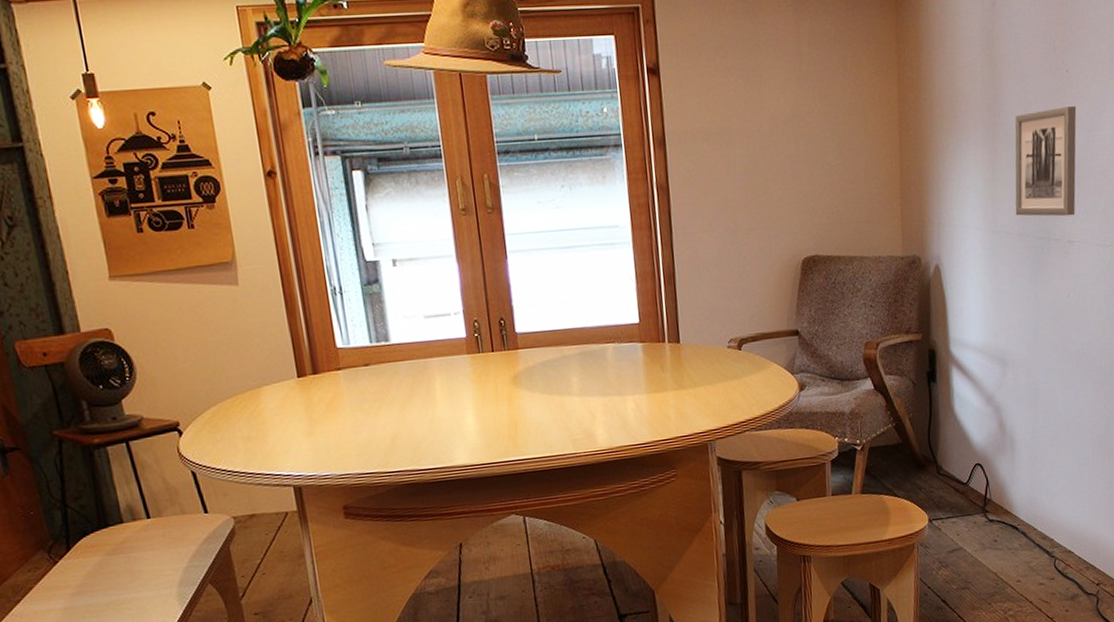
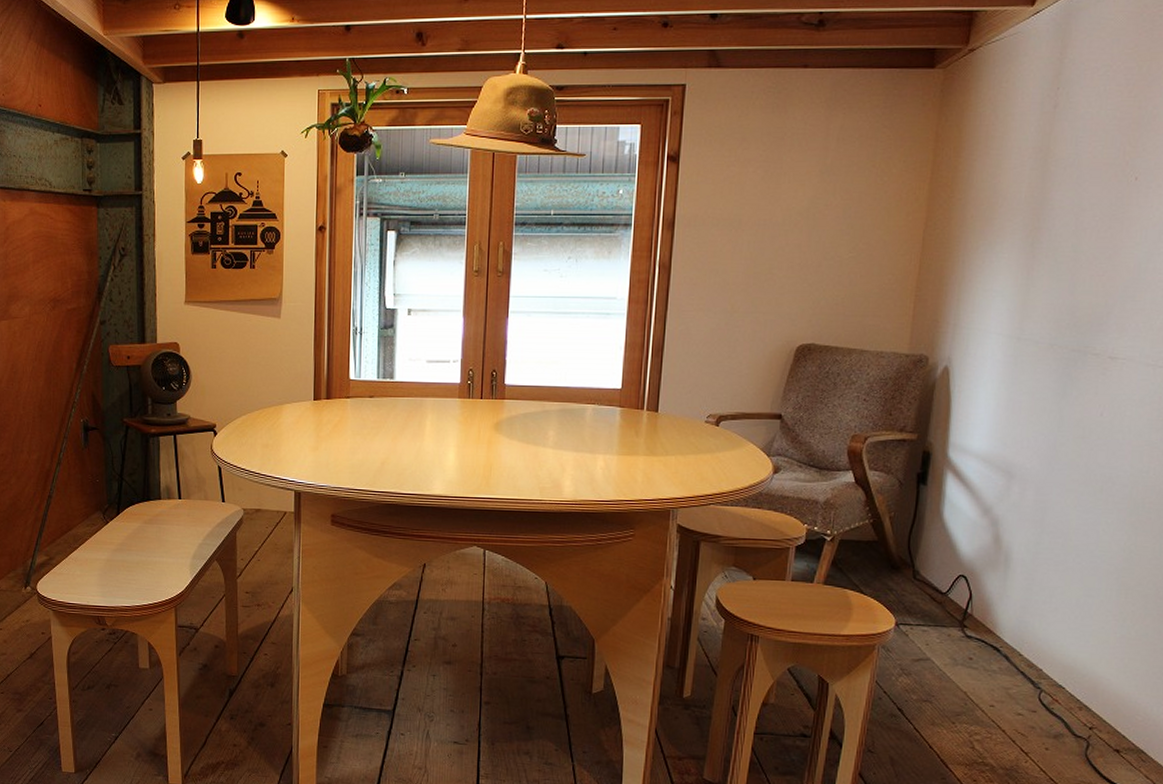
wall art: present [1015,106,1077,217] -> none [1048,216,1142,331]

